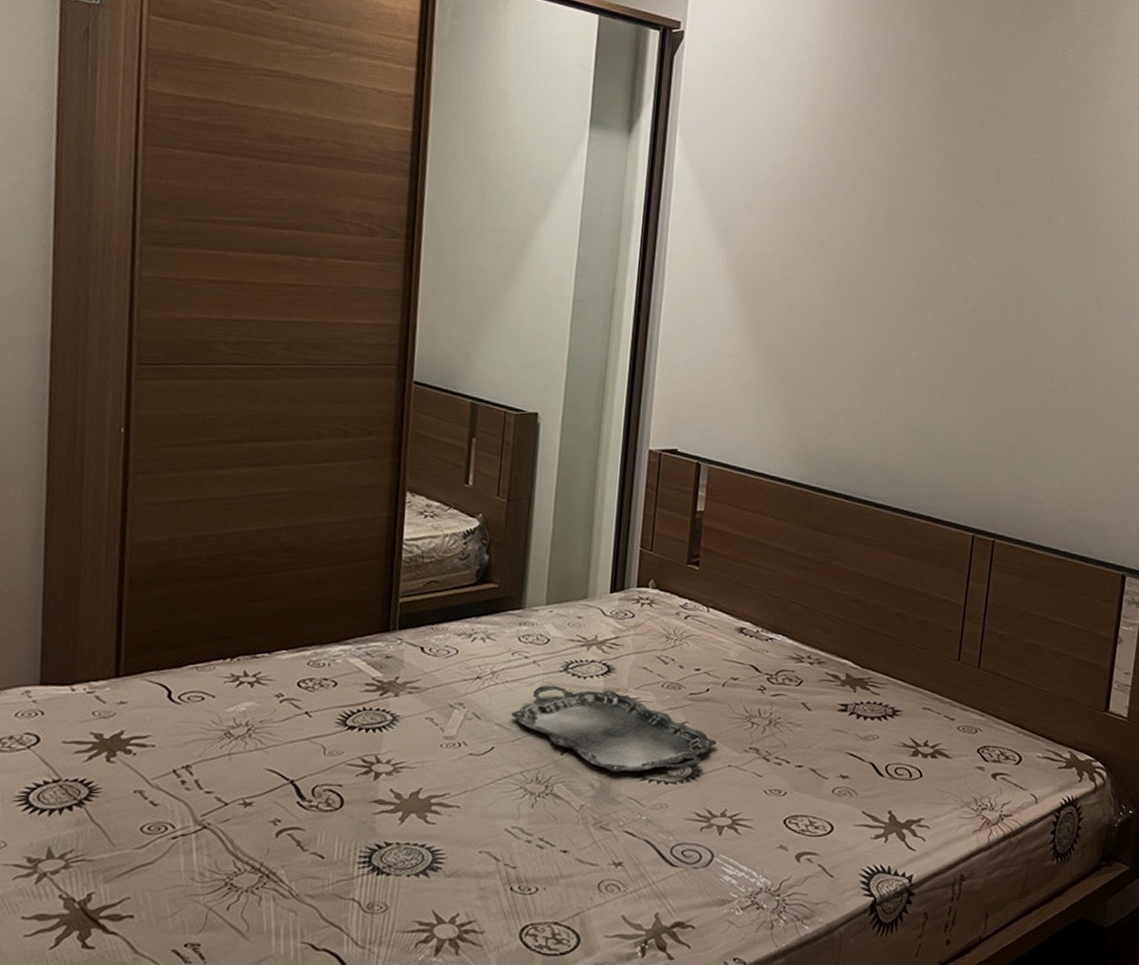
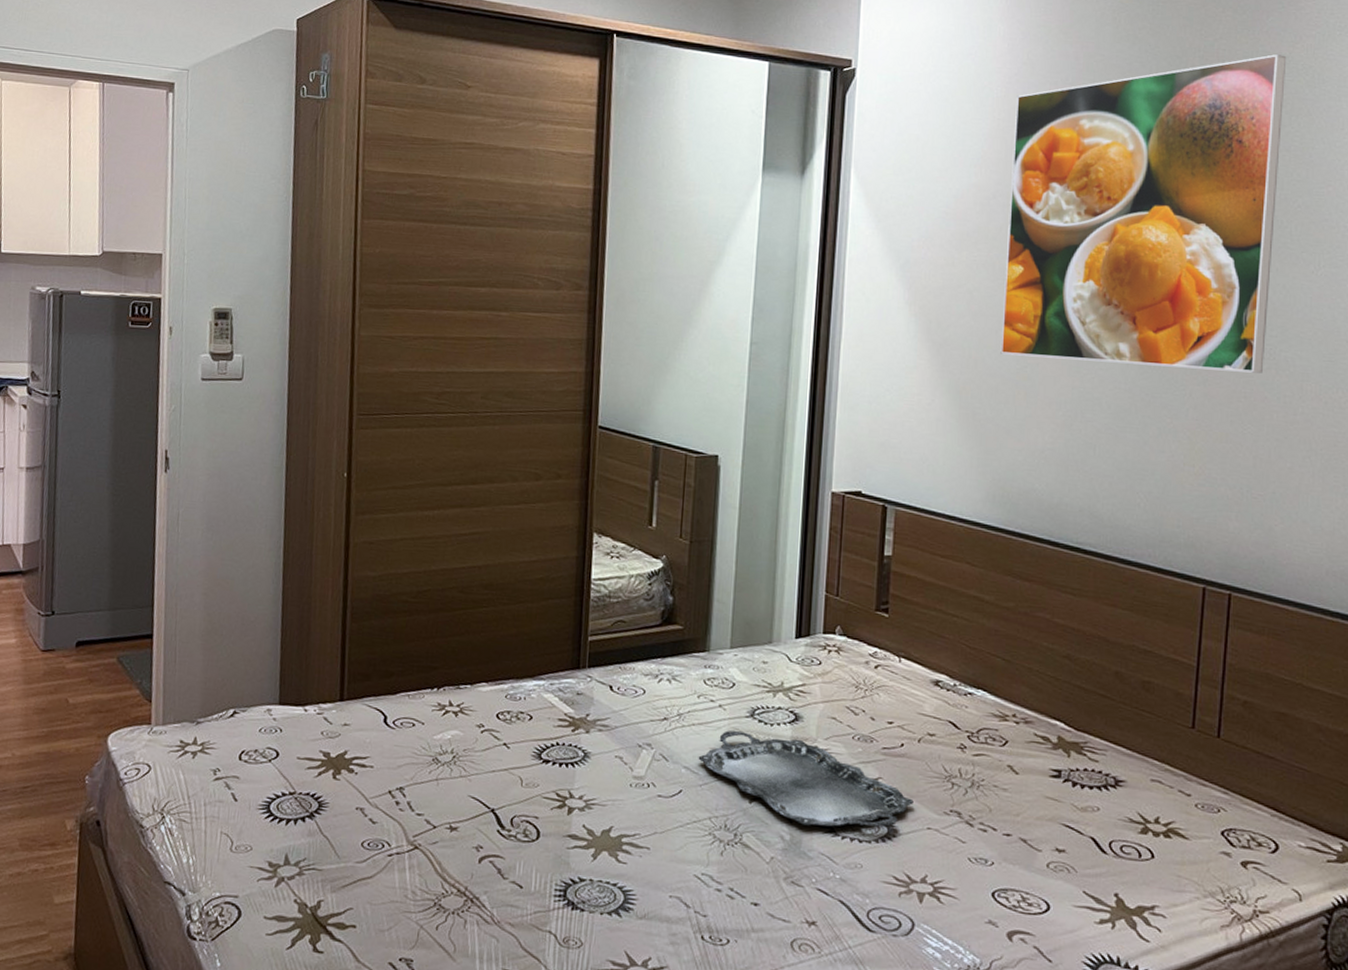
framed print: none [809,56,1061,345] -> present [1000,54,1287,373]

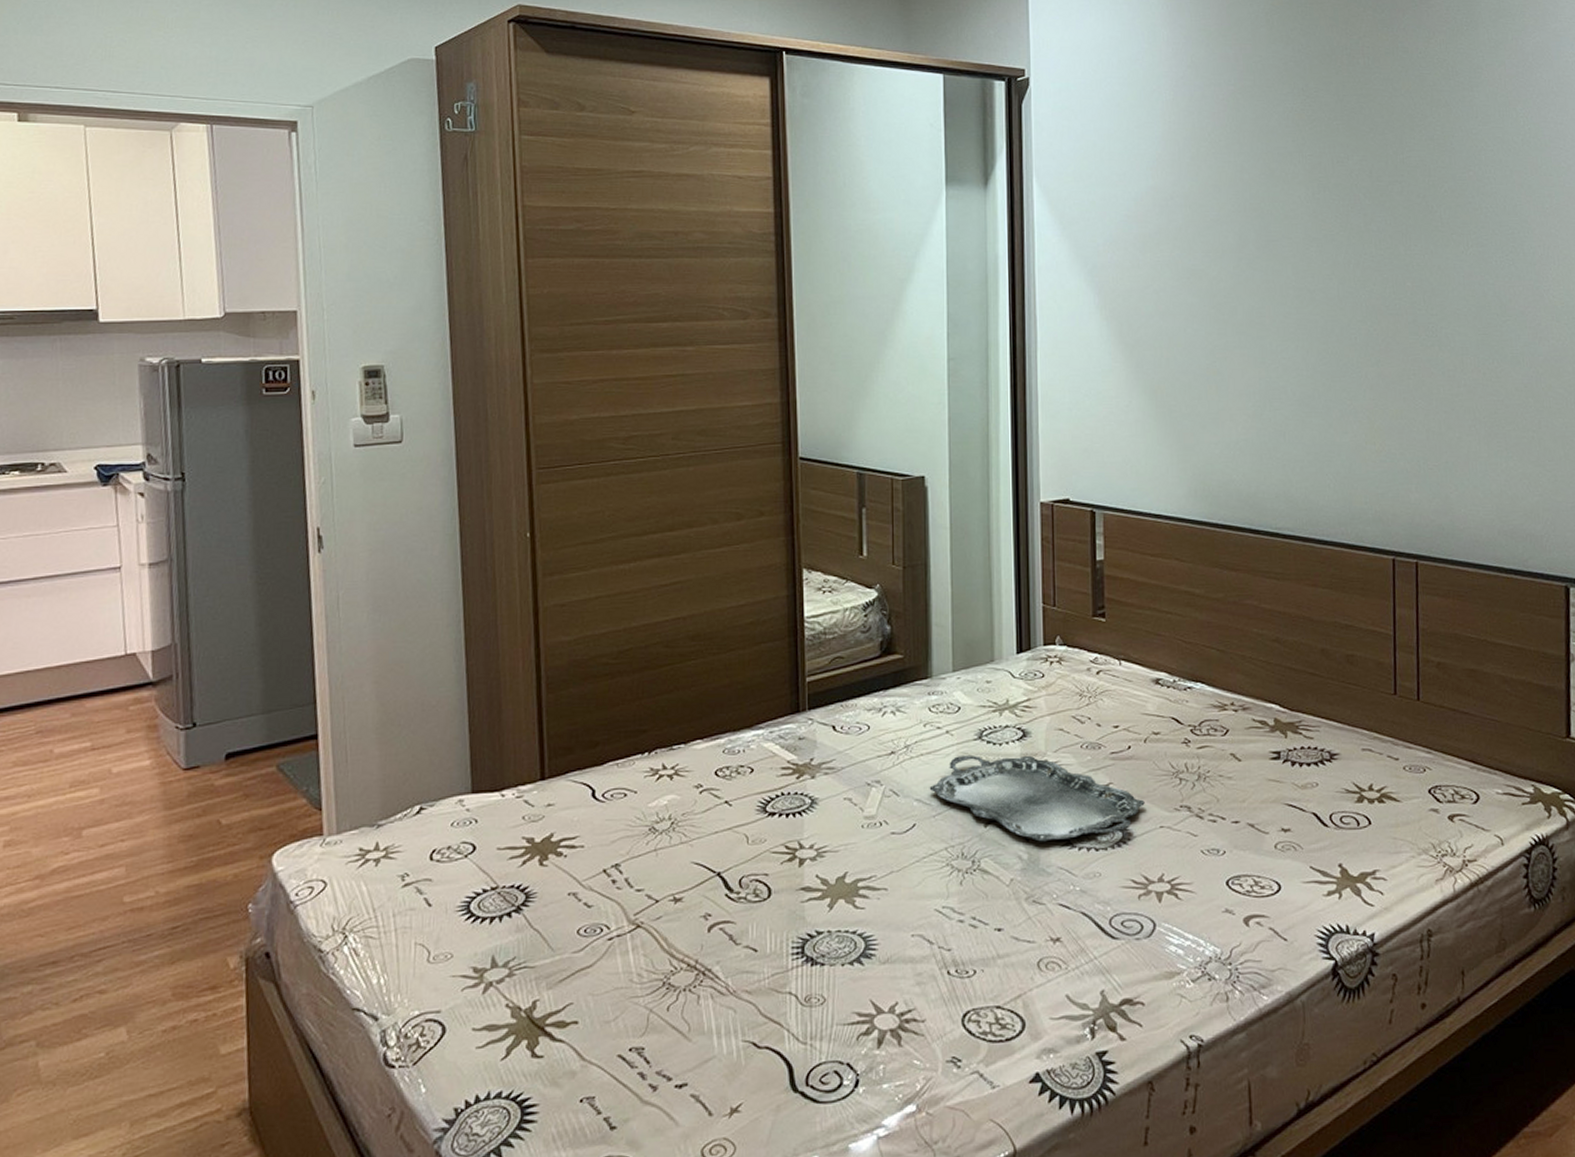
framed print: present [1000,54,1287,373] -> none [1184,50,1428,351]

